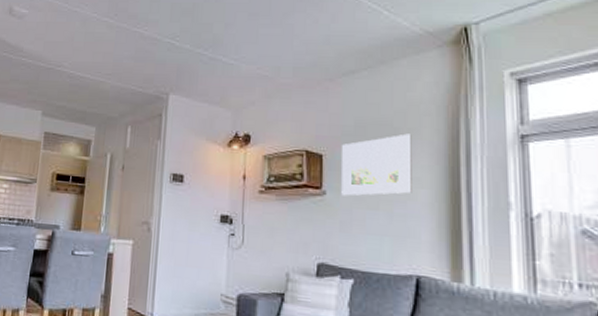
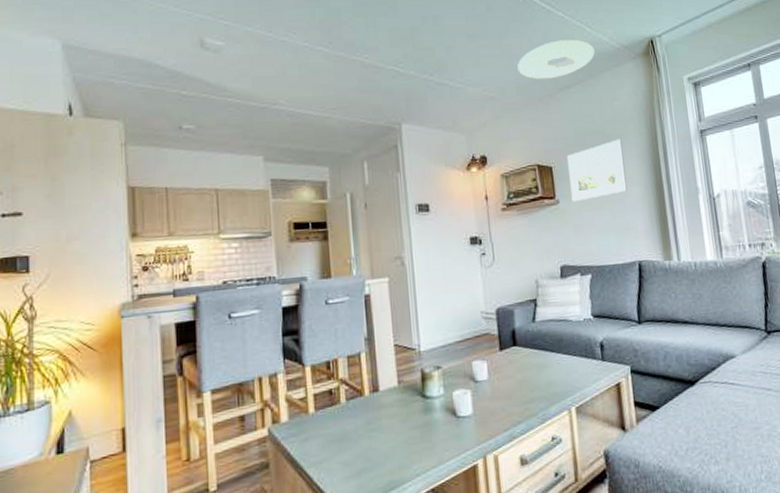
ceiling light: none [298,23,390,62] -> present [517,39,595,80]

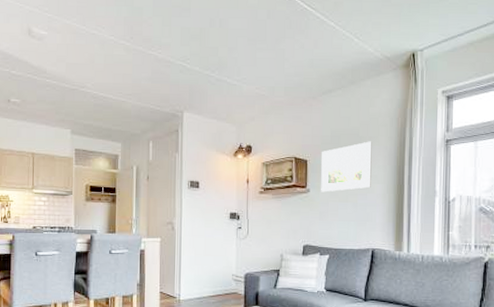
ceiling light: present [517,39,595,80] -> none [288,48,359,83]

